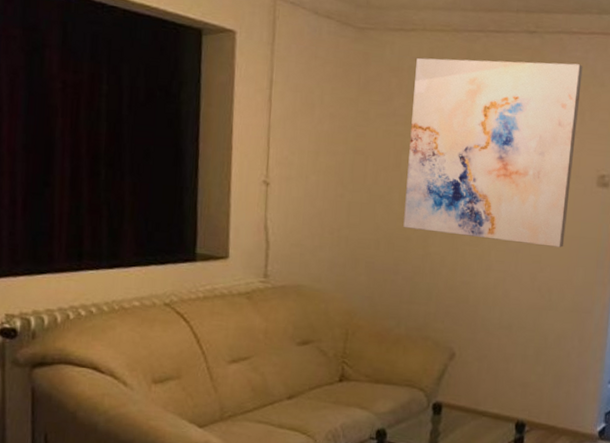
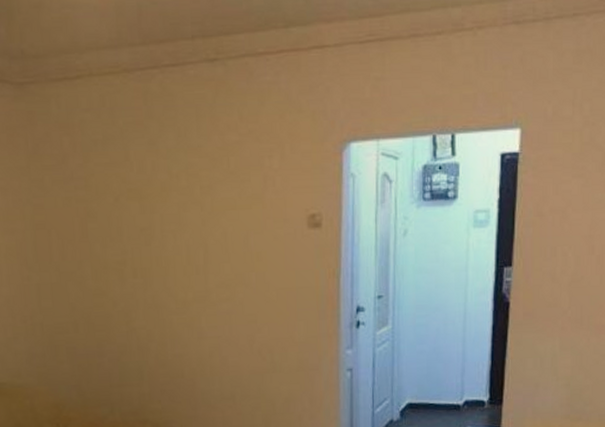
wall art: present [403,58,583,248] -> none [87,90,280,305]

